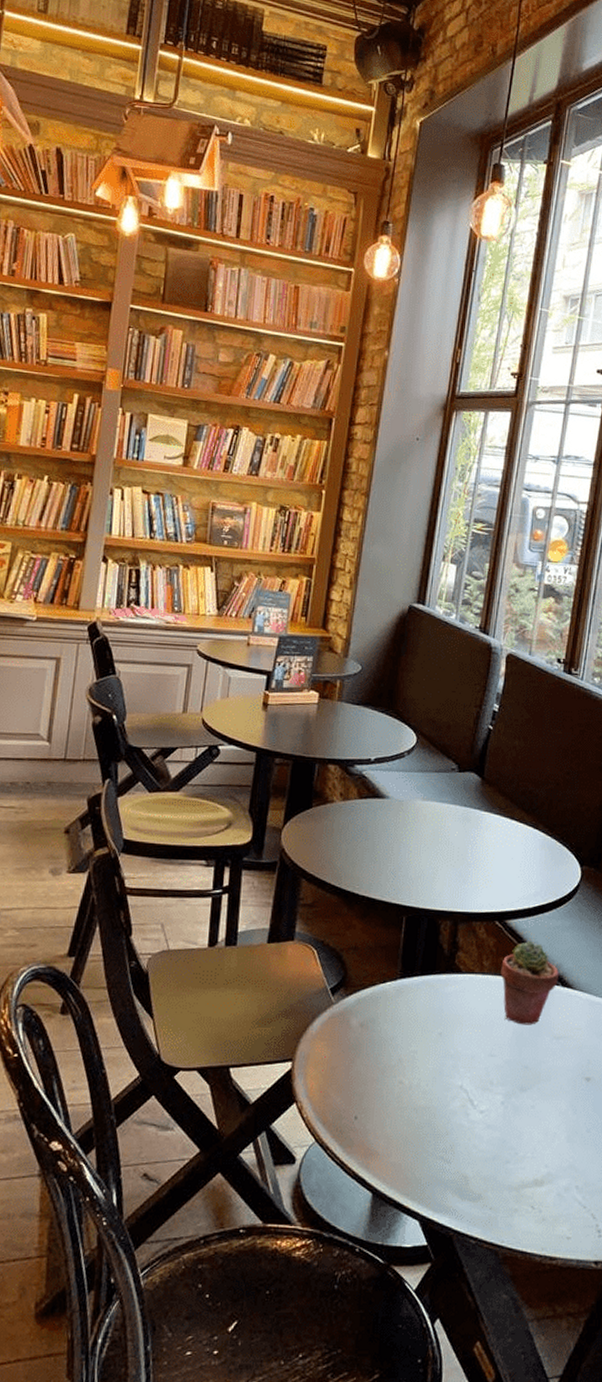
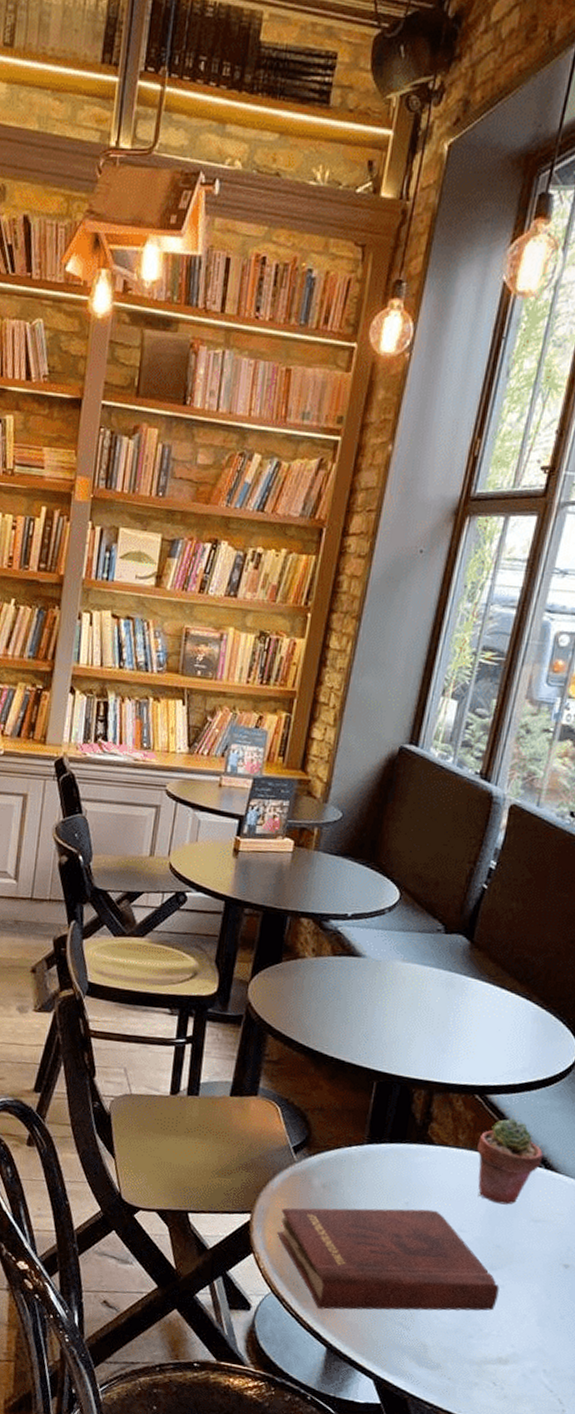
hardback book: none [319,1037,530,1153] -> present [277,1207,500,1311]

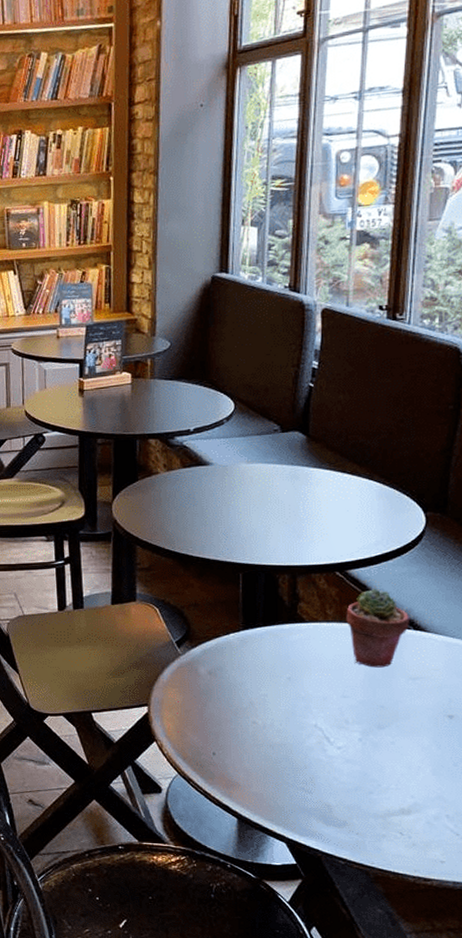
hardback book: present [277,1207,500,1311] -> none [175,681,390,784]

